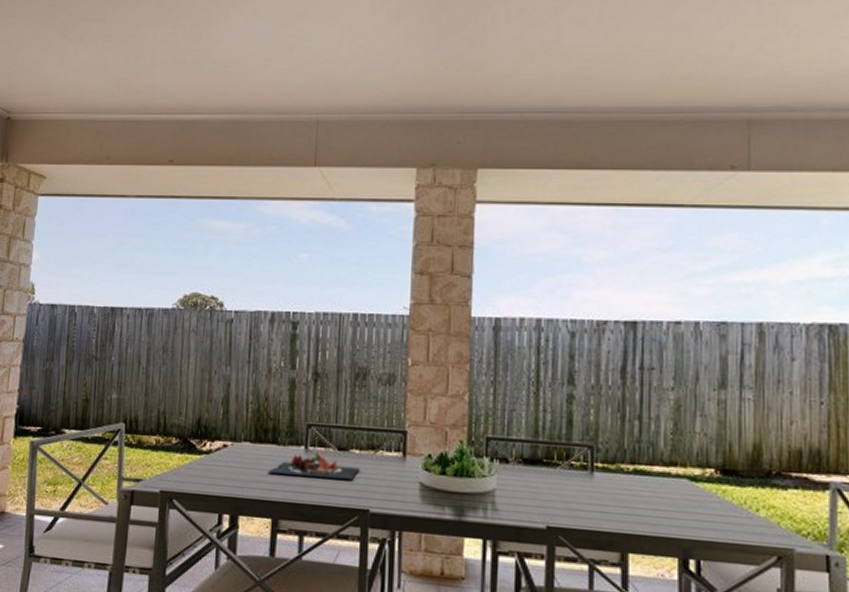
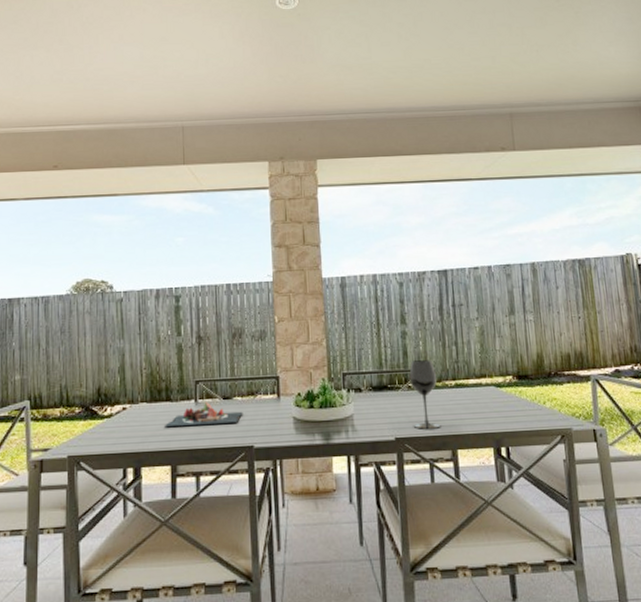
wineglass: none [572,433,610,523] -> present [409,360,441,429]

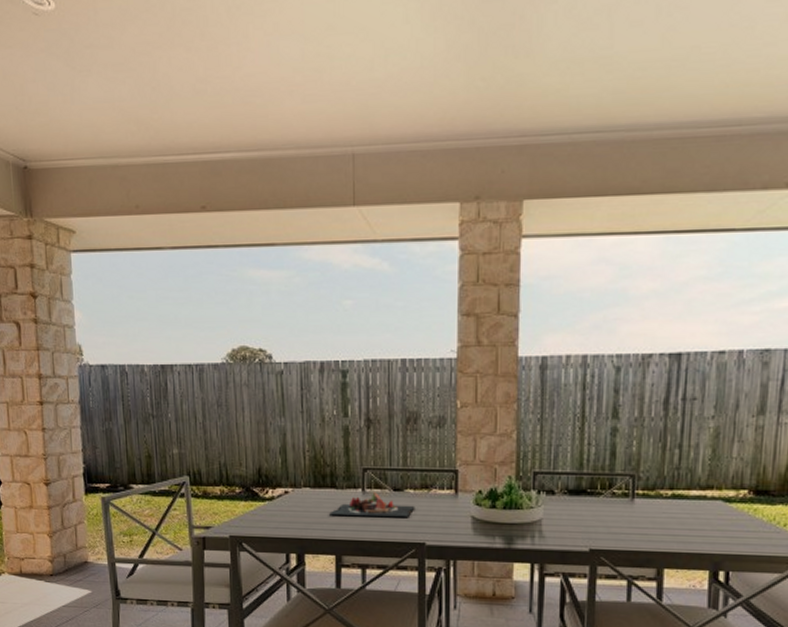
wineglass: present [409,360,441,429] -> none [614,463,650,543]

